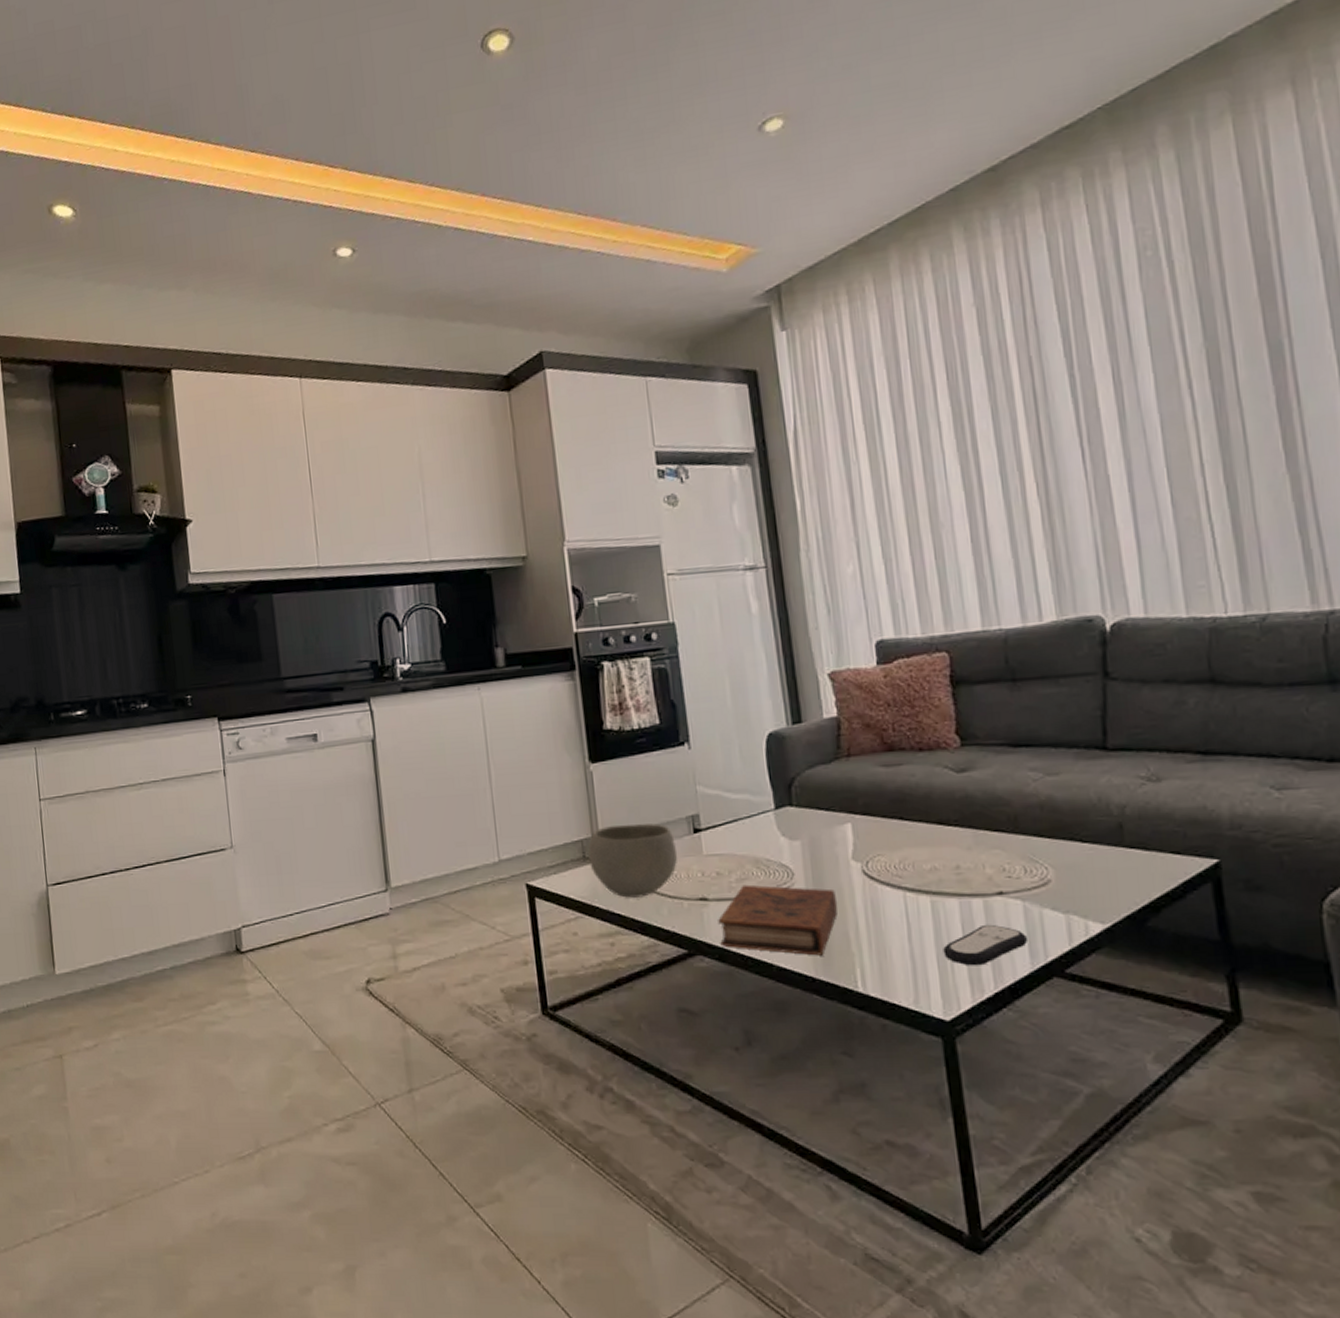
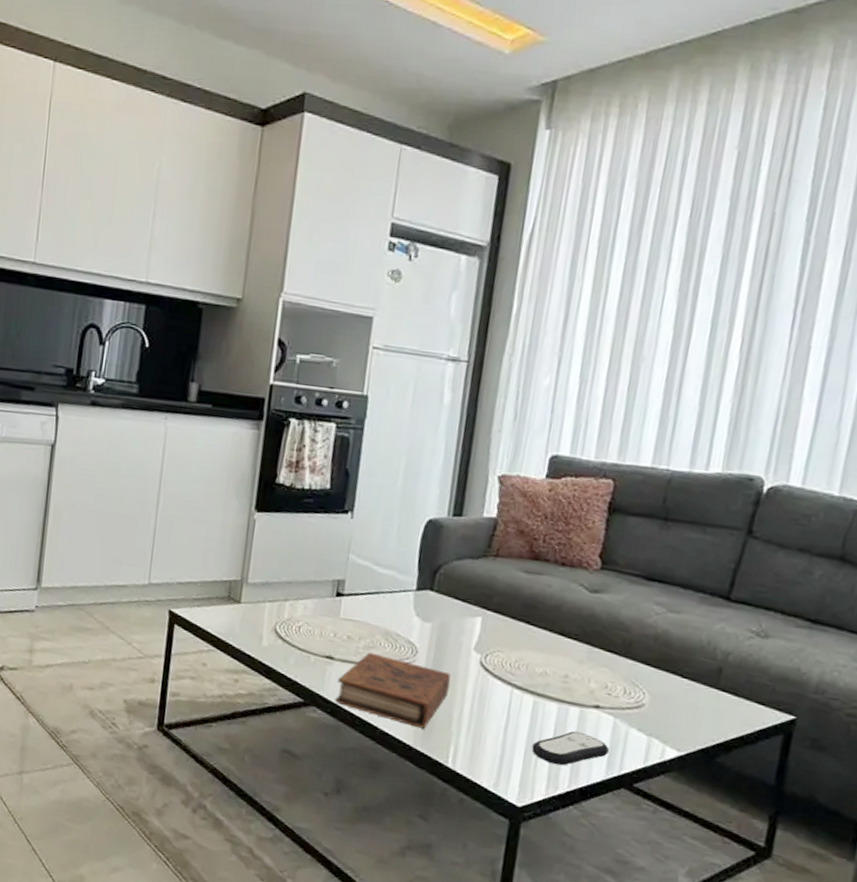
bowl: present [588,823,678,898] -> none [232,573,317,645]

